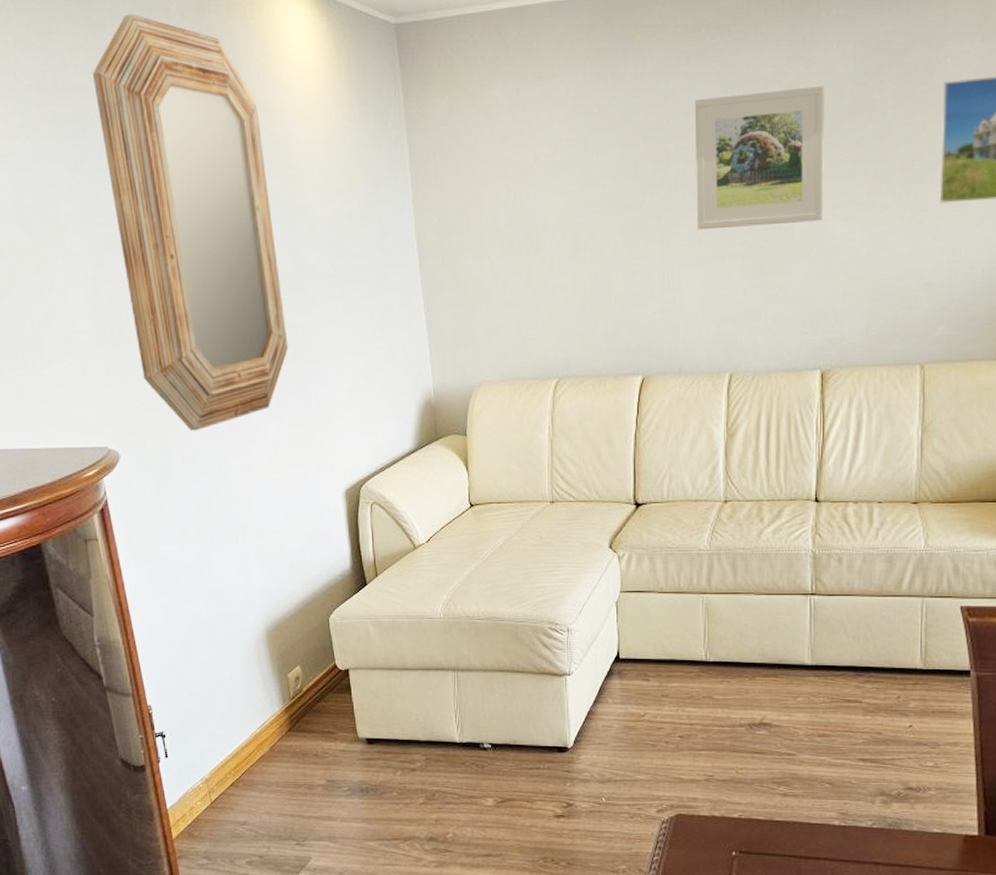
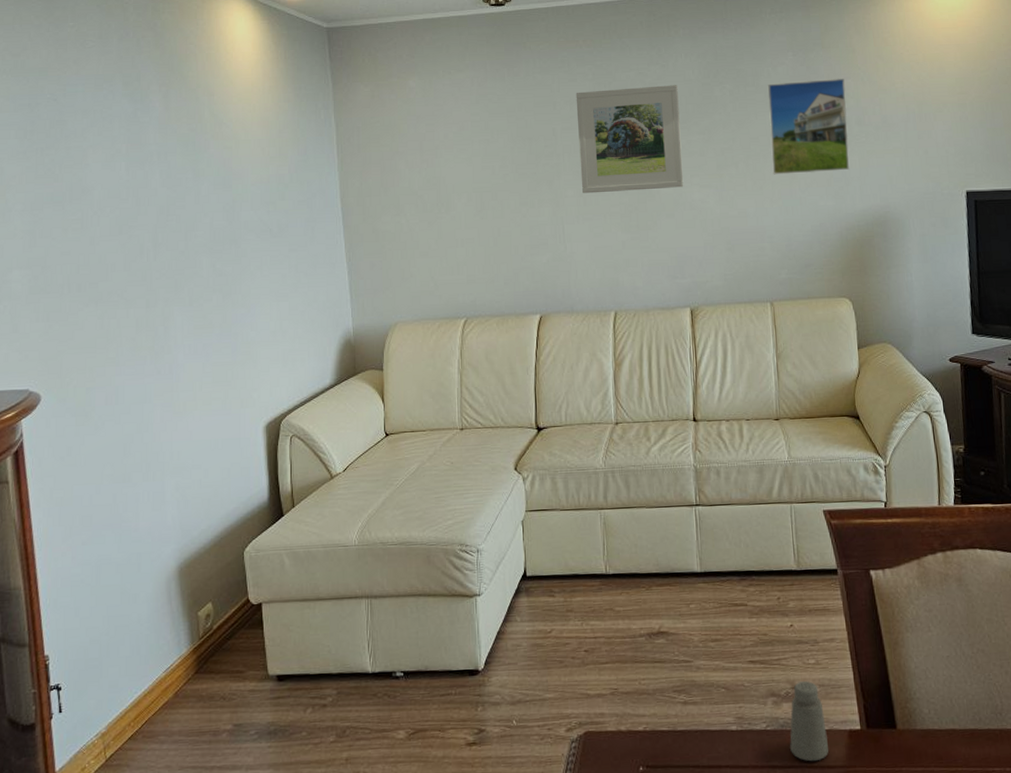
home mirror: present [92,13,288,432] -> none [50,12,218,373]
saltshaker: none [897,783,939,862] -> present [790,681,828,762]

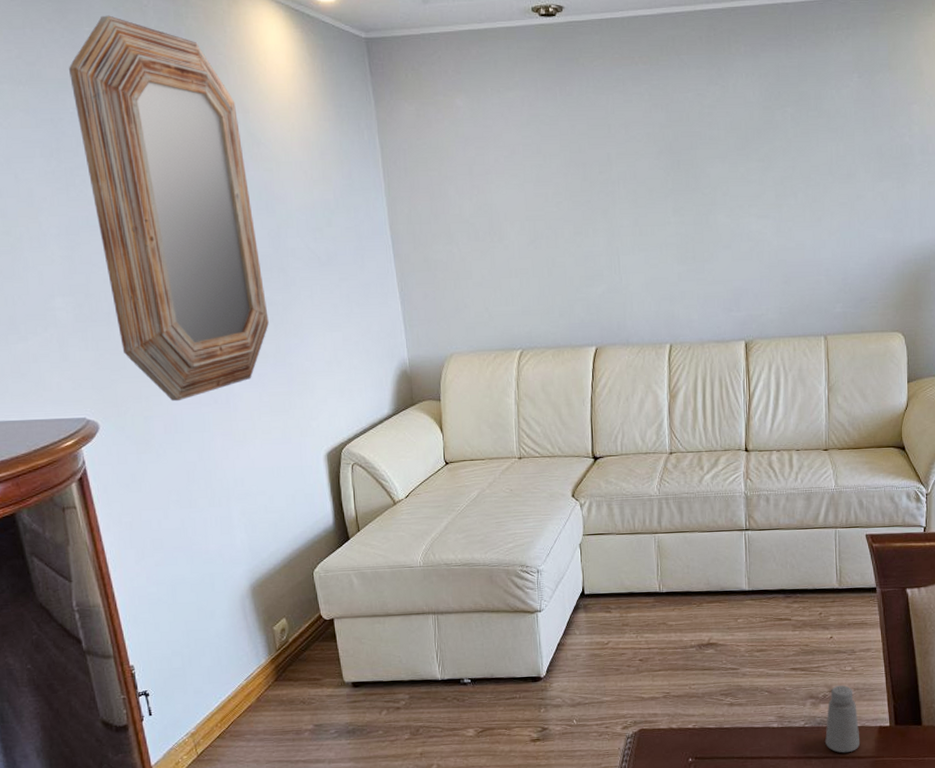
home mirror: none [50,12,218,373] -> present [68,15,269,402]
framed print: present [575,85,684,194] -> none [631,108,742,223]
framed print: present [768,79,849,175] -> none [831,103,911,206]

